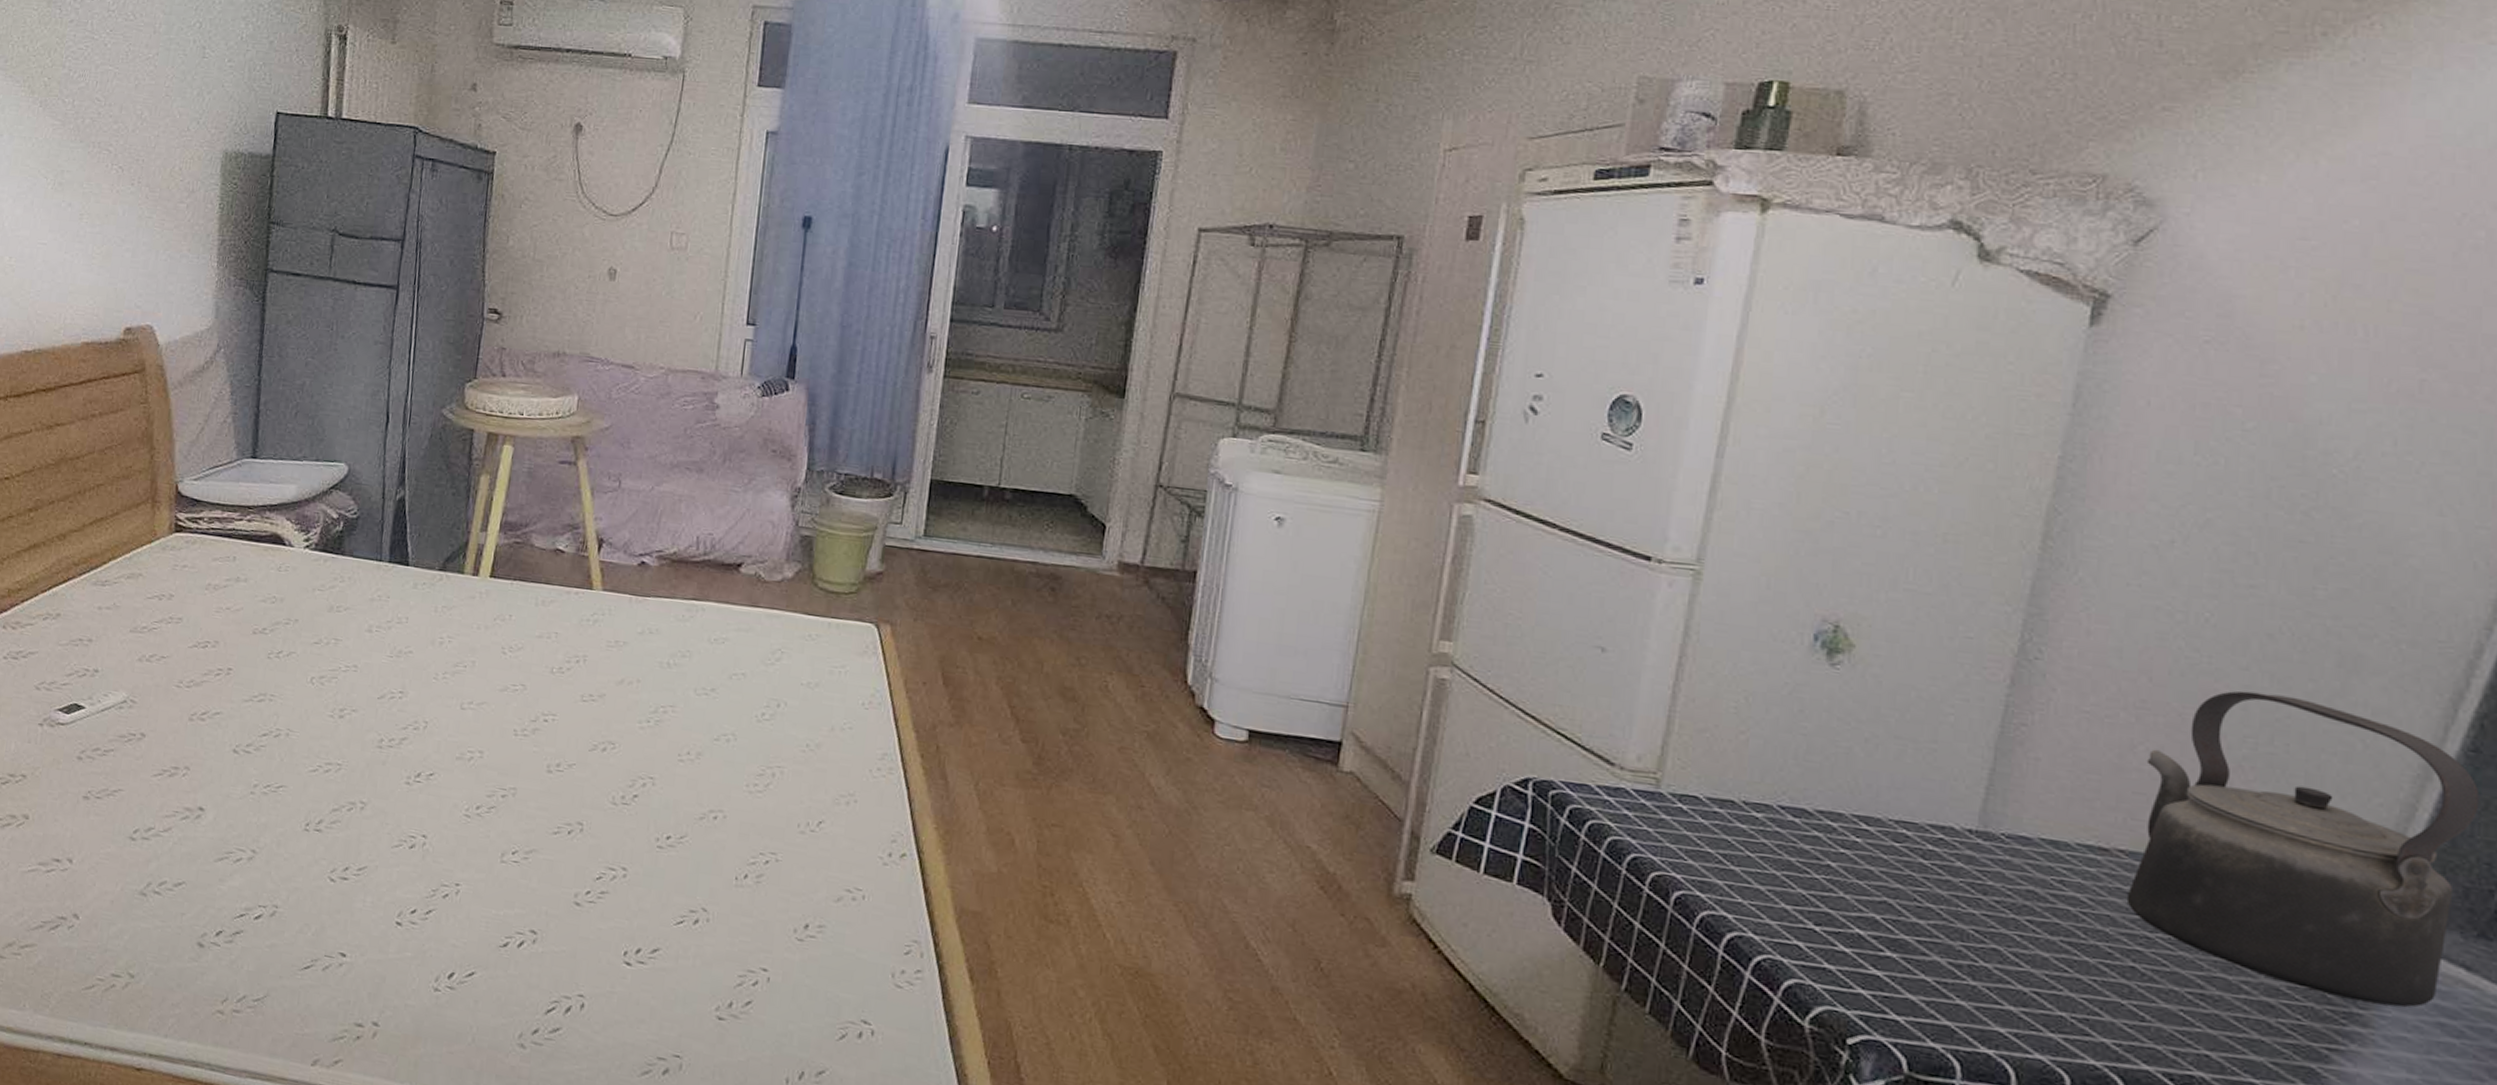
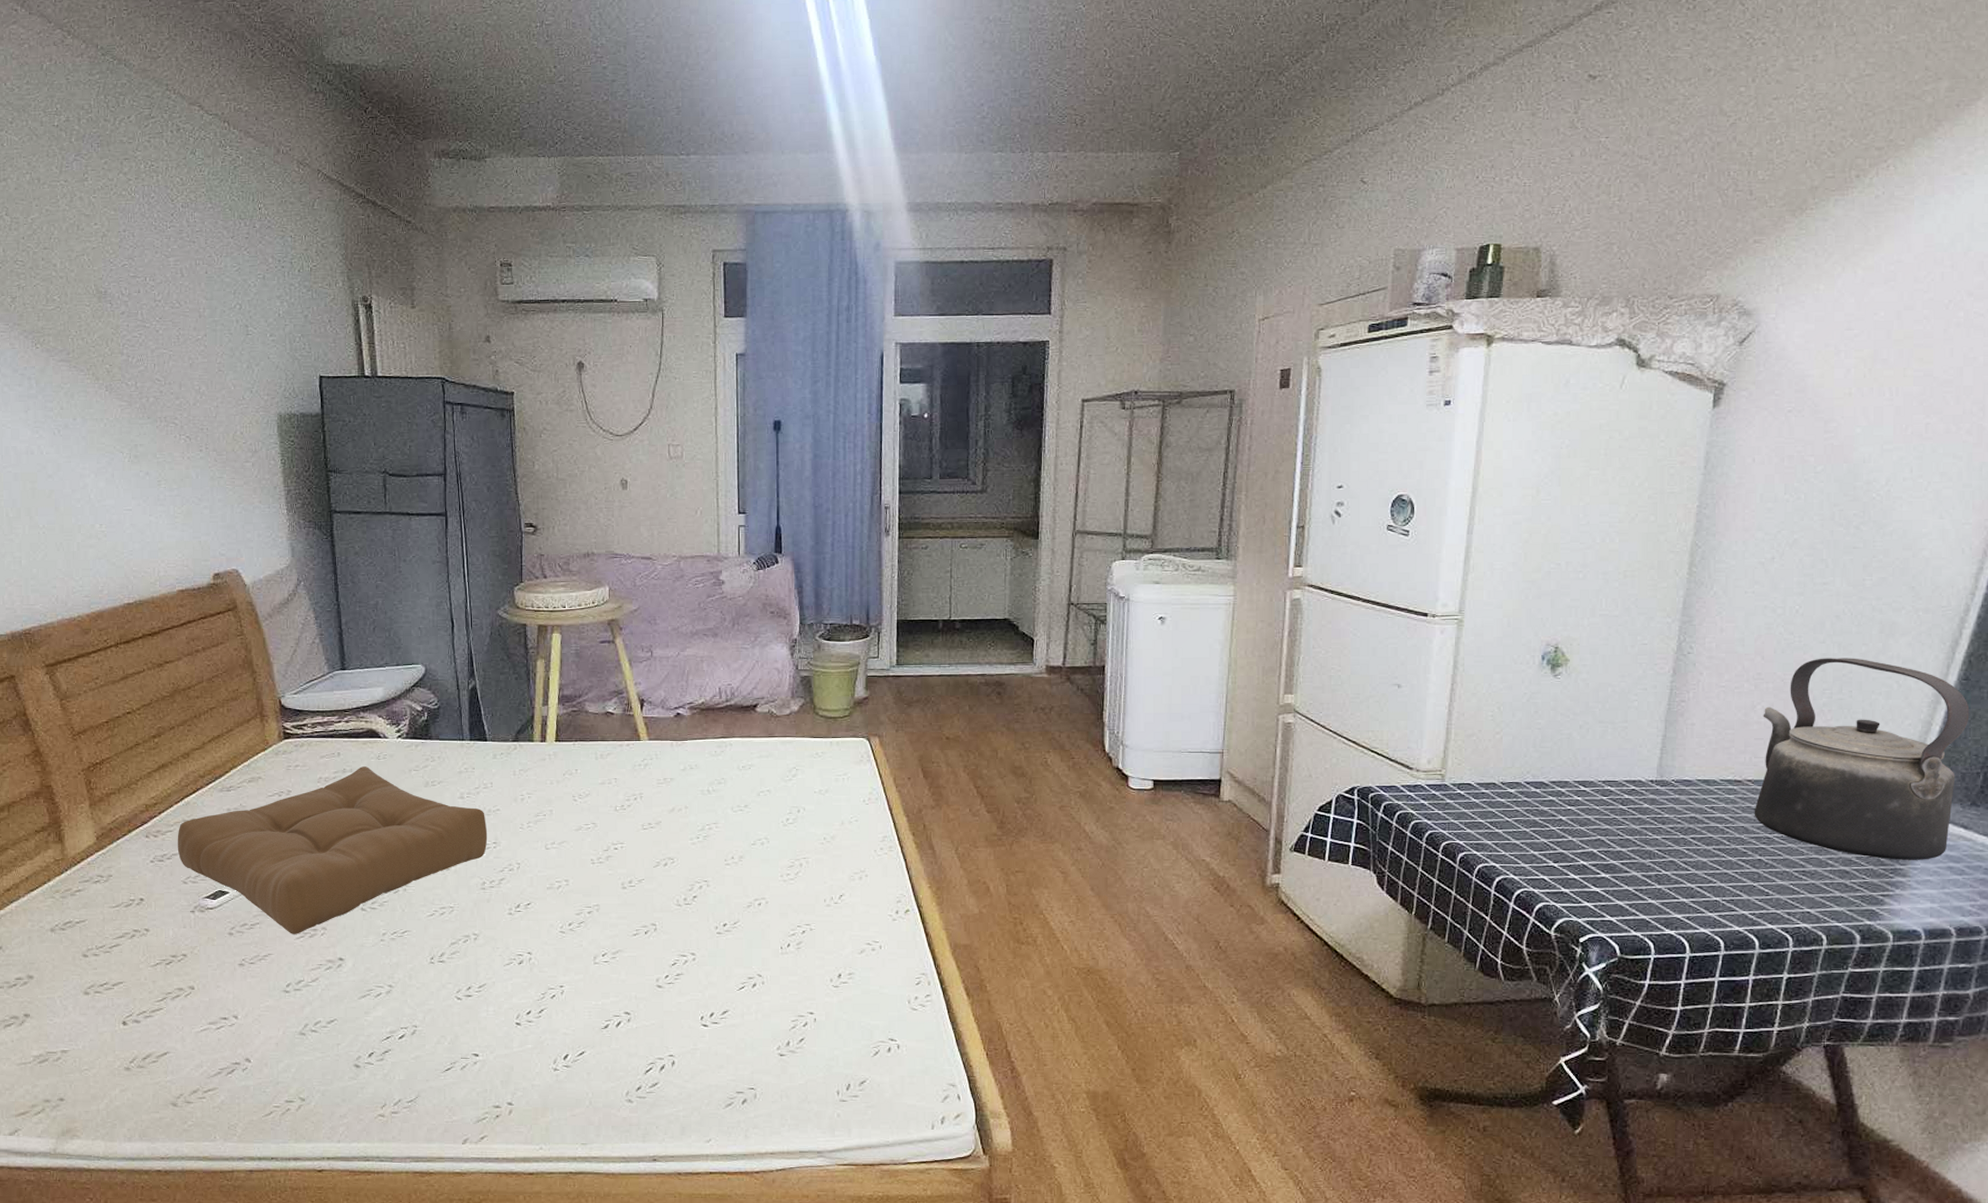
seat cushion: none [35,577,395,771] -> present [177,767,488,934]

